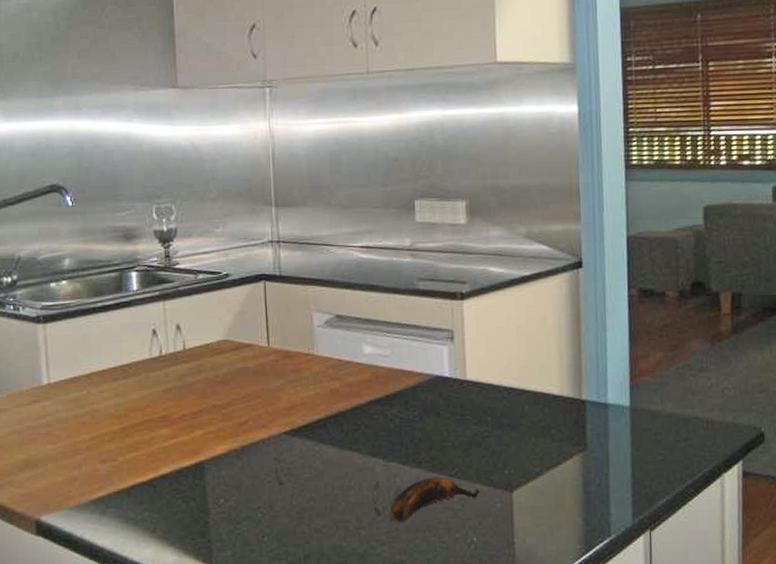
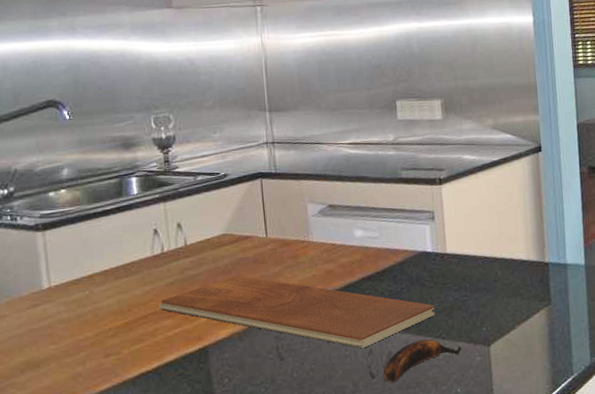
chopping board: none [154,387,451,481] -> present [158,276,435,349]

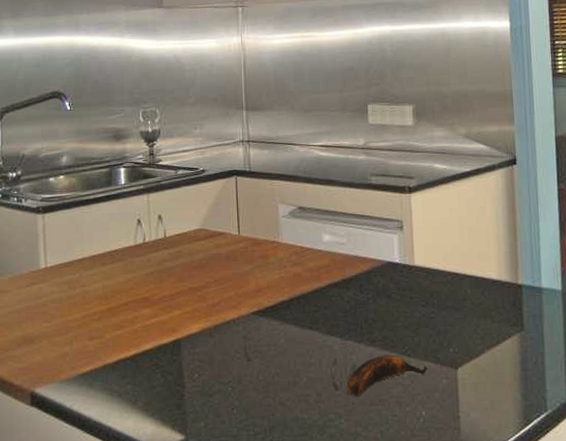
chopping board: present [158,276,435,349] -> none [138,271,401,358]

